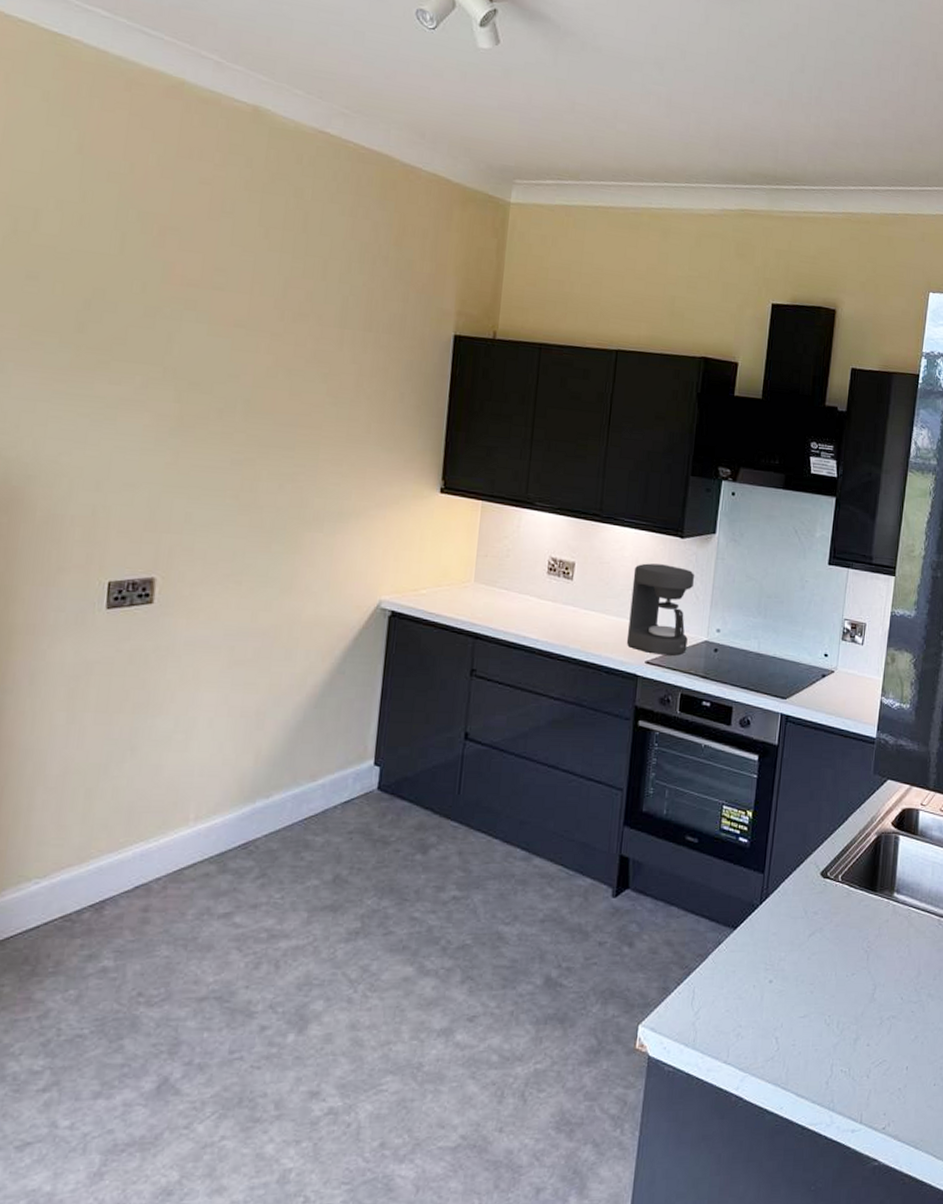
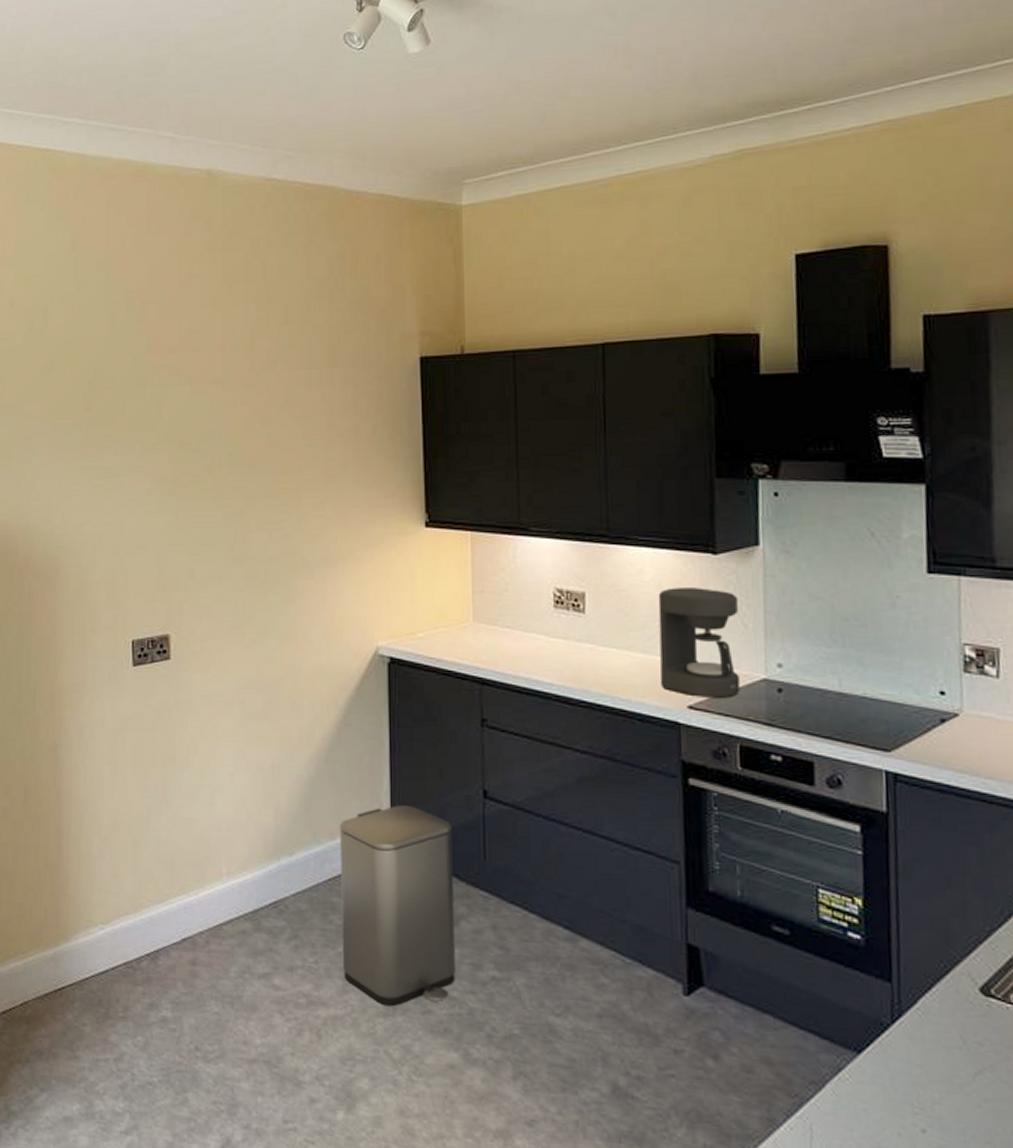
pedal bin: none [309,748,432,932] -> present [339,805,455,1007]

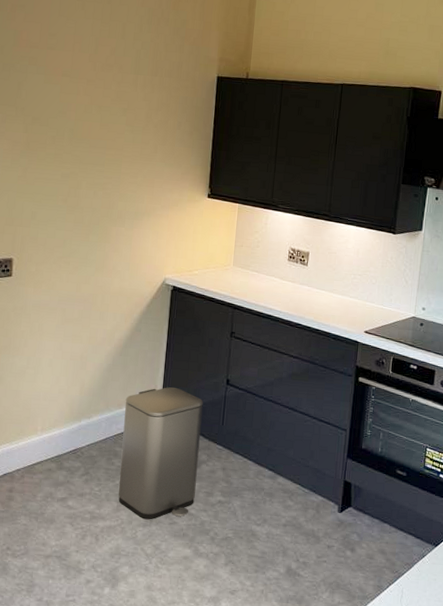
coffee maker: present [658,588,740,698] -> none [349,254,405,328]

